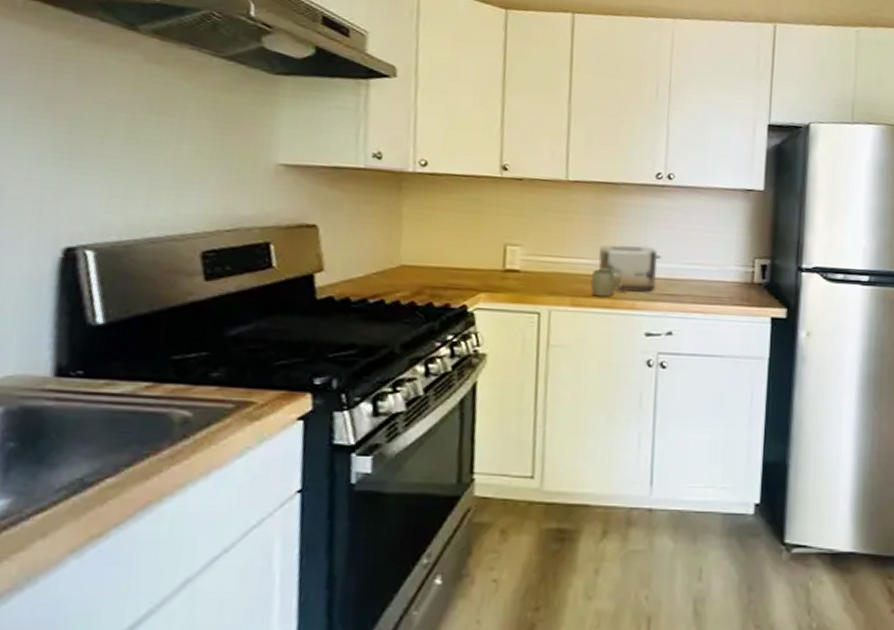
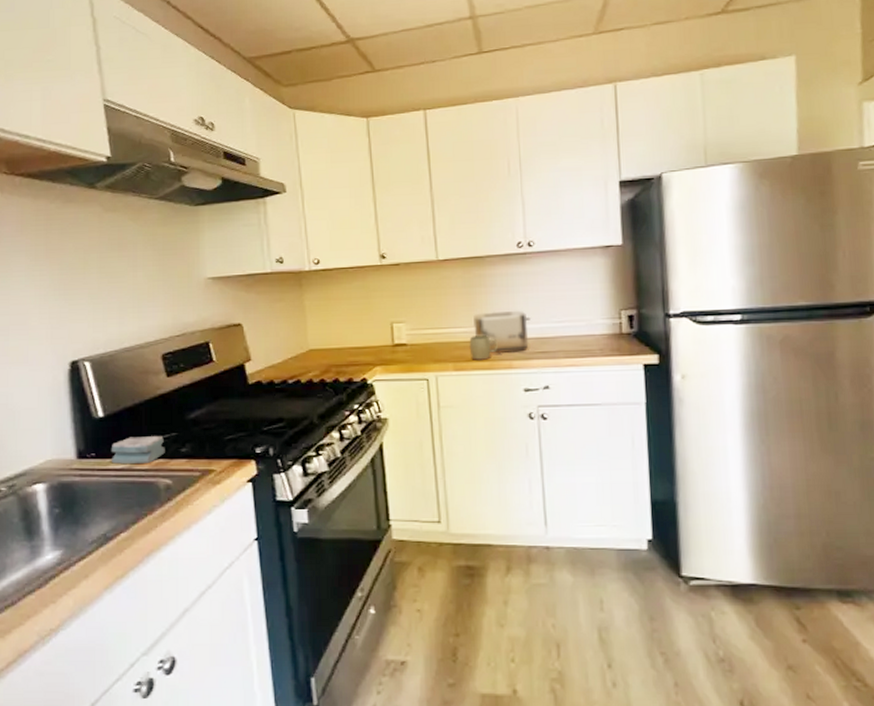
sponge: none [107,353,189,388] -> present [111,436,165,464]

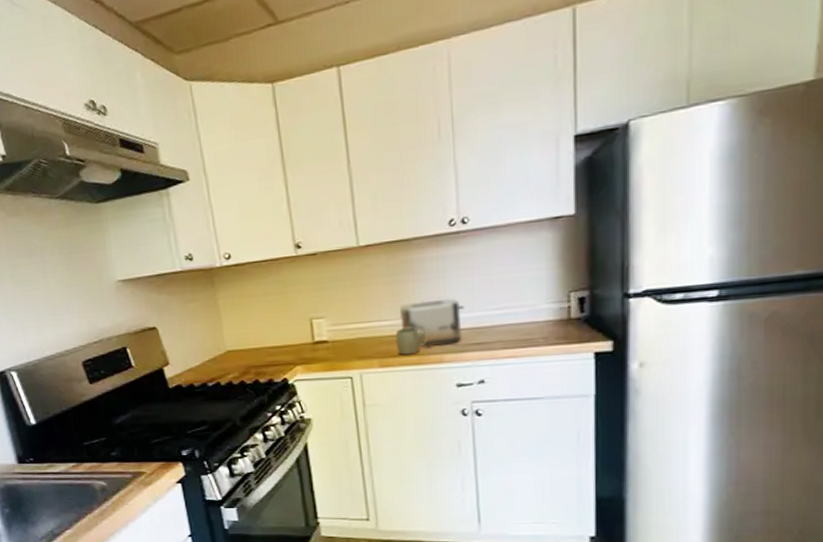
sponge: present [111,436,165,464] -> none [47,441,97,468]

